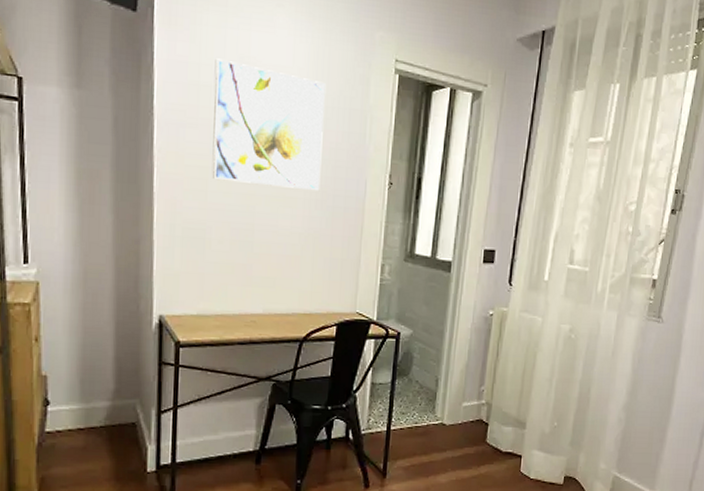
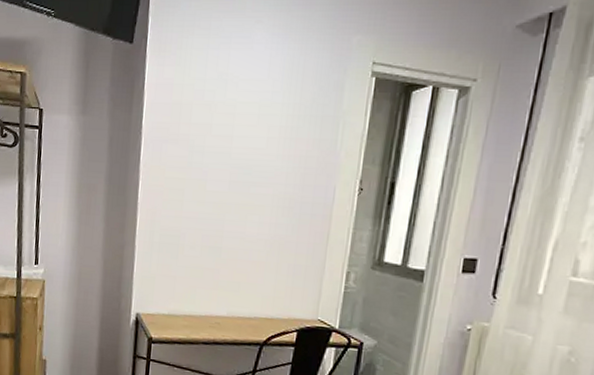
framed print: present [212,58,325,191] -> none [188,78,299,199]

